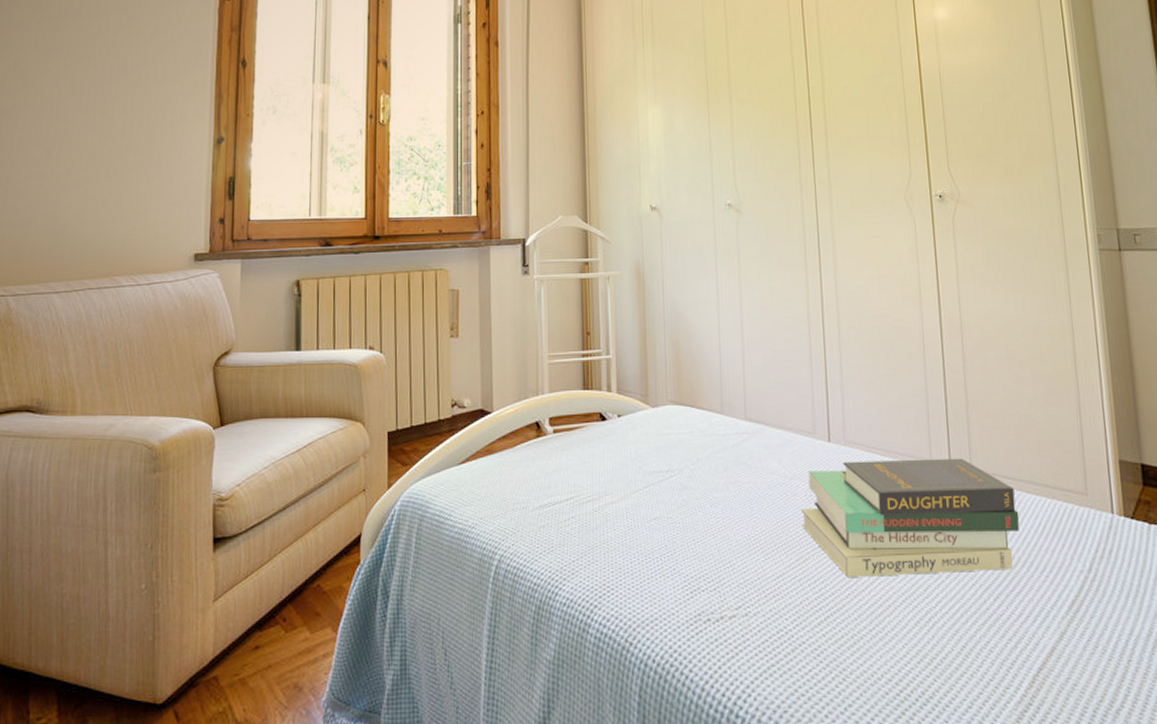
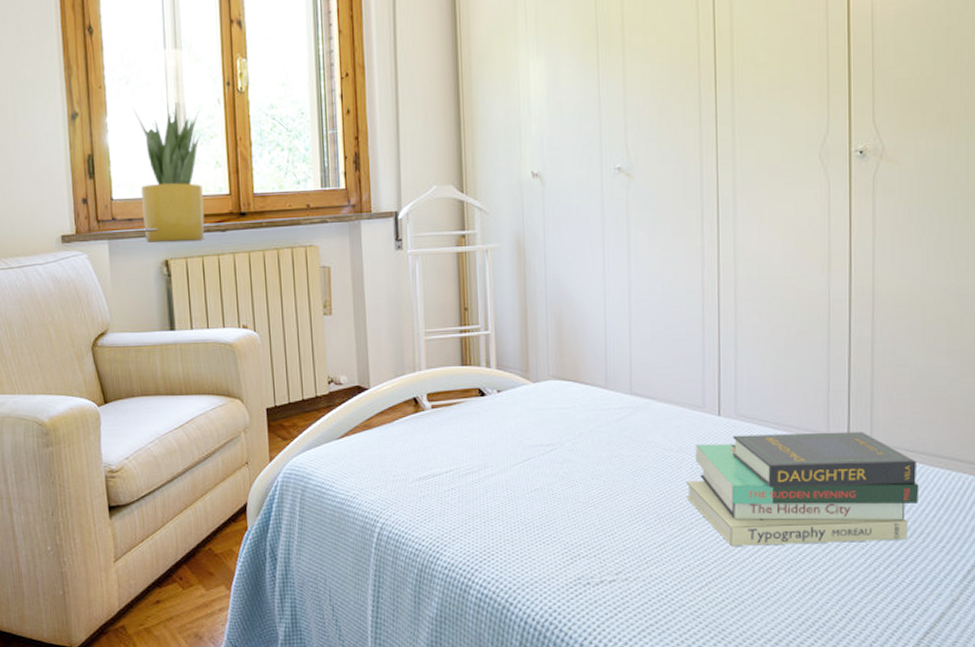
planter: none [278,132,342,264] -> present [133,102,205,244]

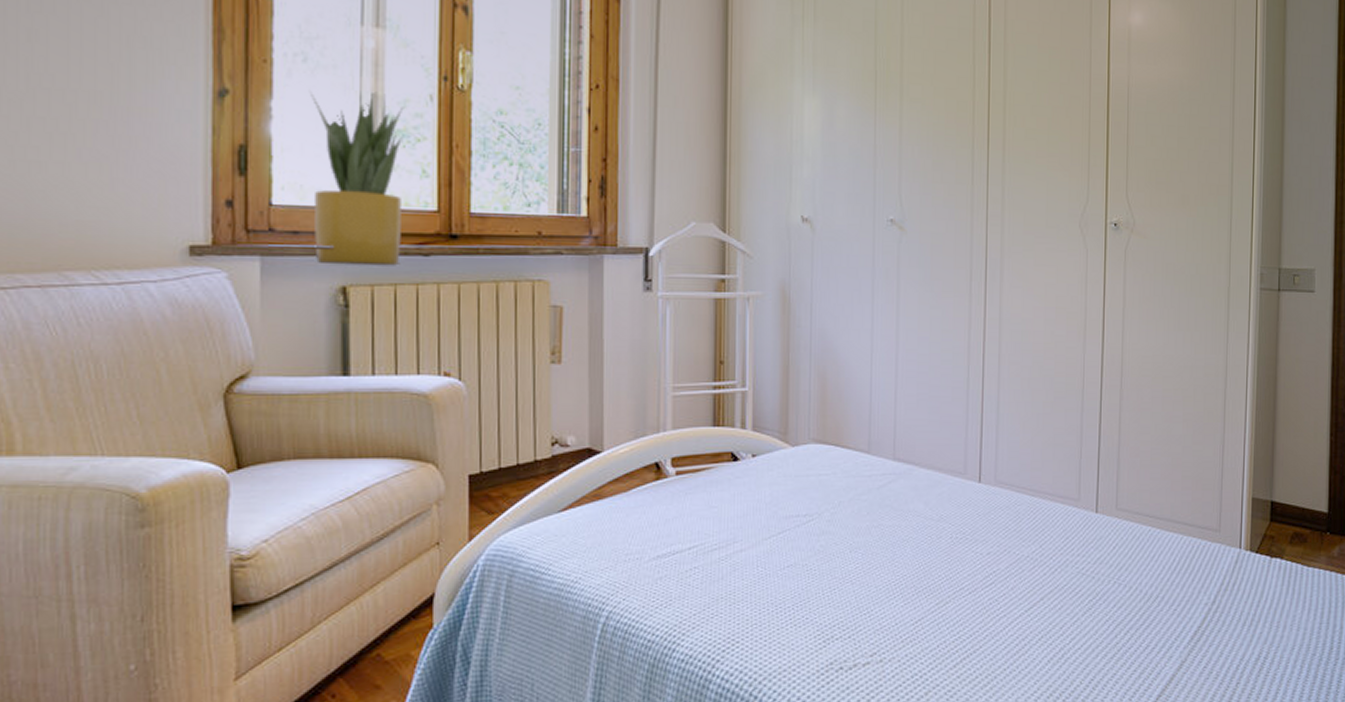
books: present [686,431,920,546] -> none [944,497,1156,619]

